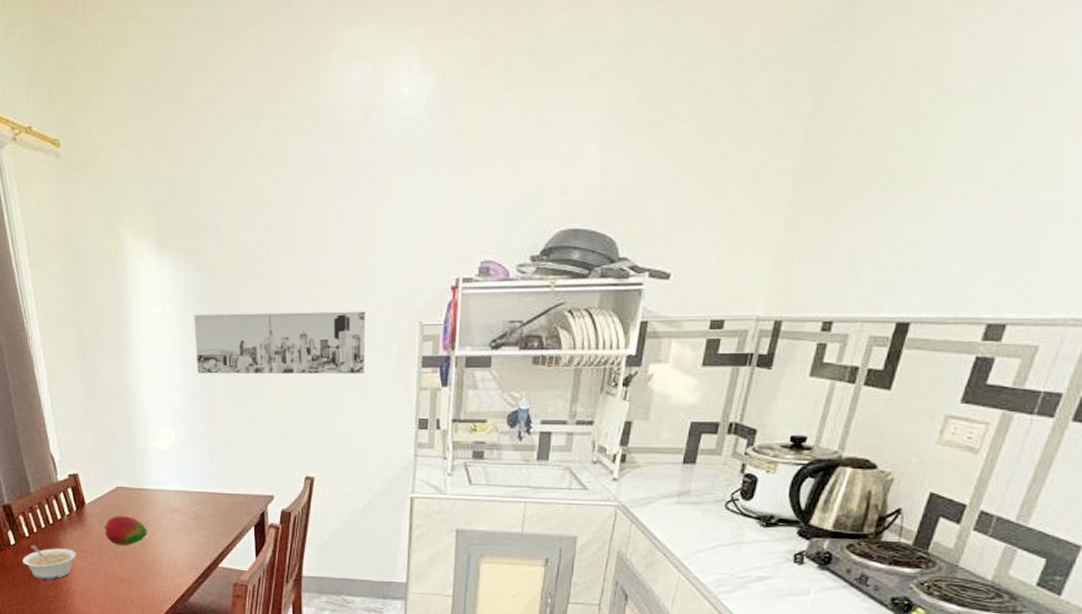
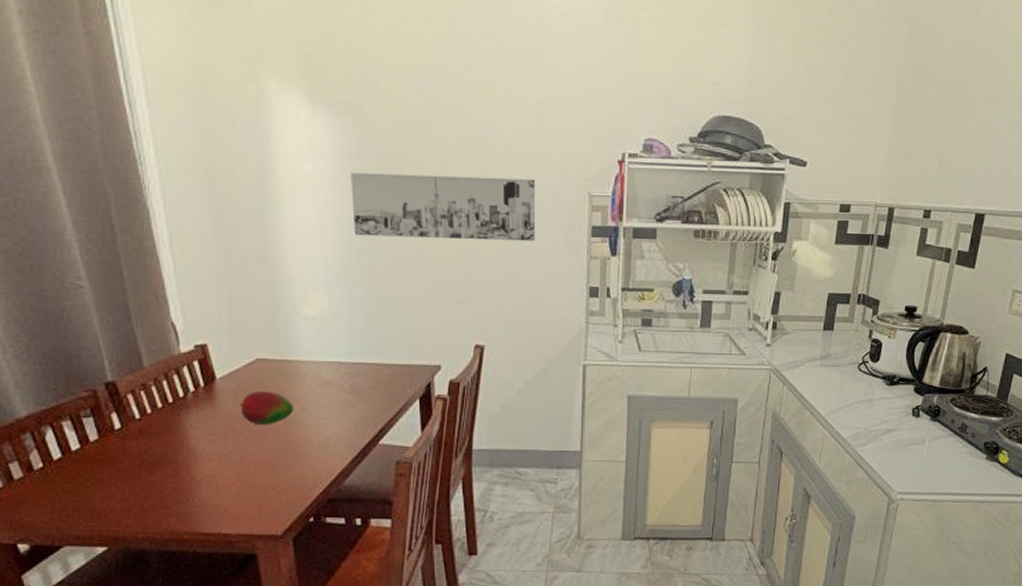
legume: present [22,545,76,580] -> none [131,429,204,469]

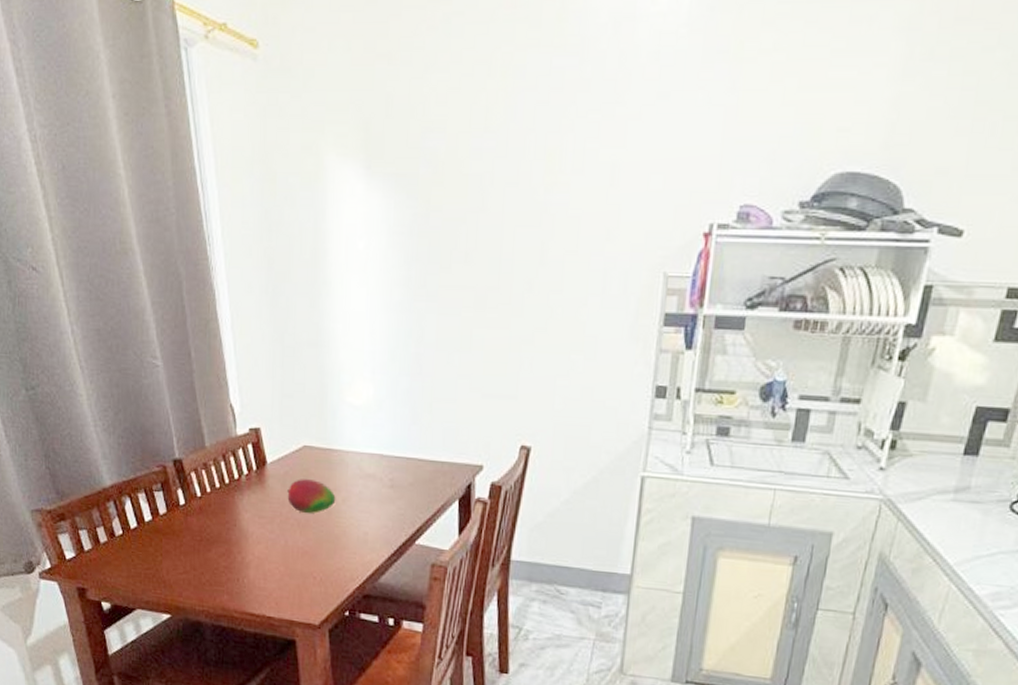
wall art: present [350,172,536,242] -> none [402,250,602,330]

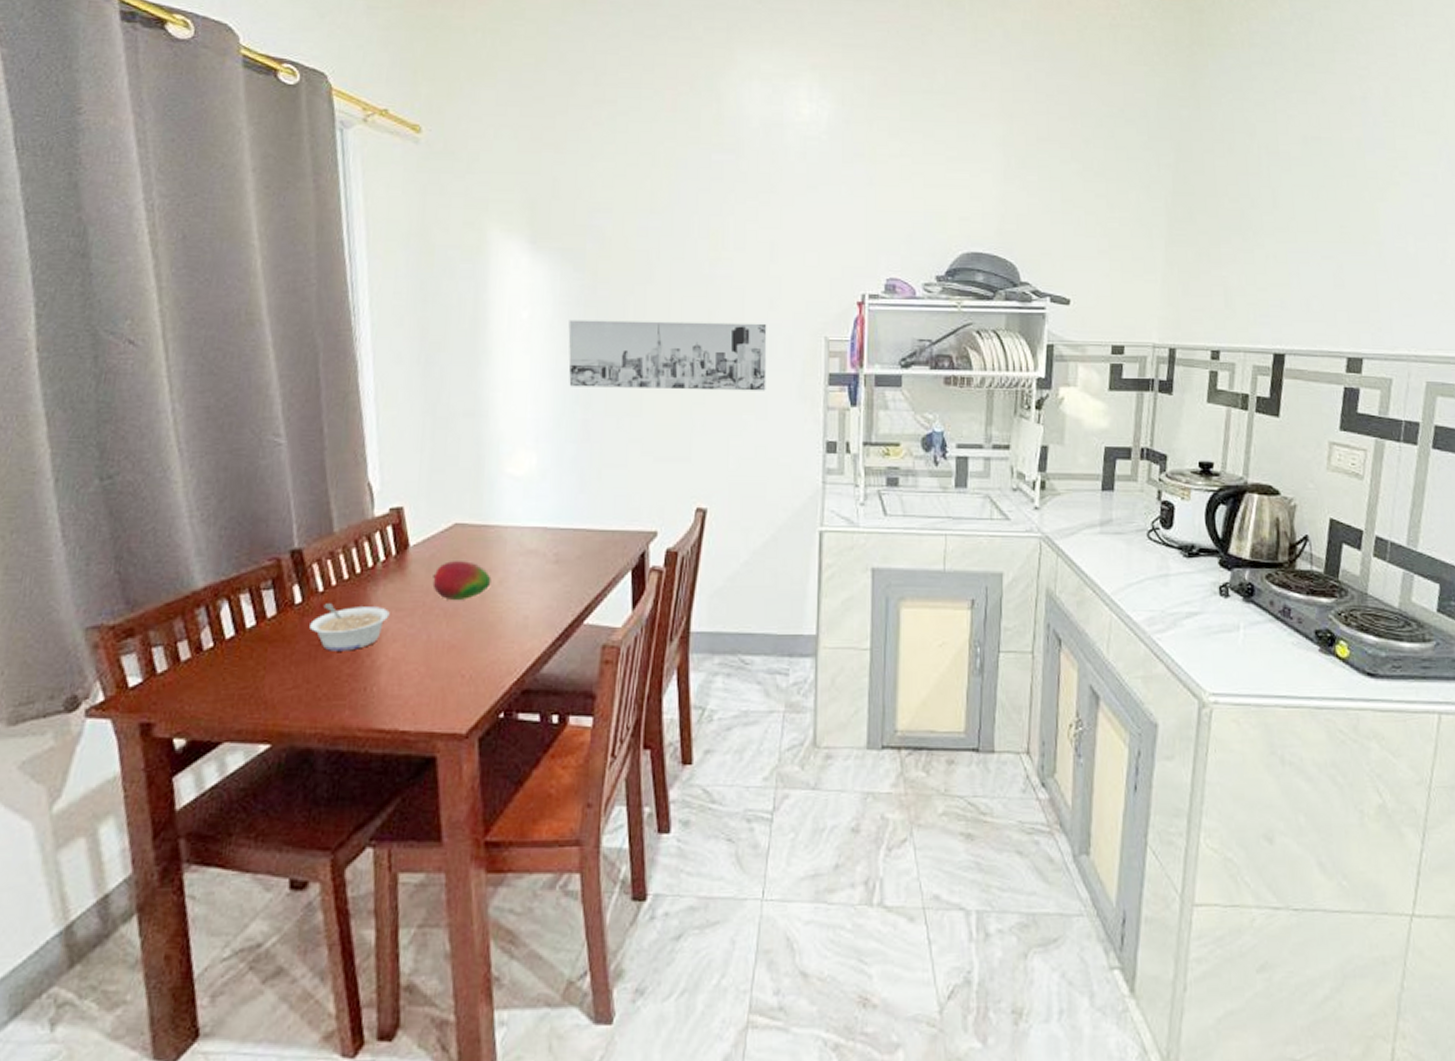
legume: none [192,507,254,548] -> present [309,603,390,651]
wall art: none [402,250,602,330] -> present [568,319,767,391]

